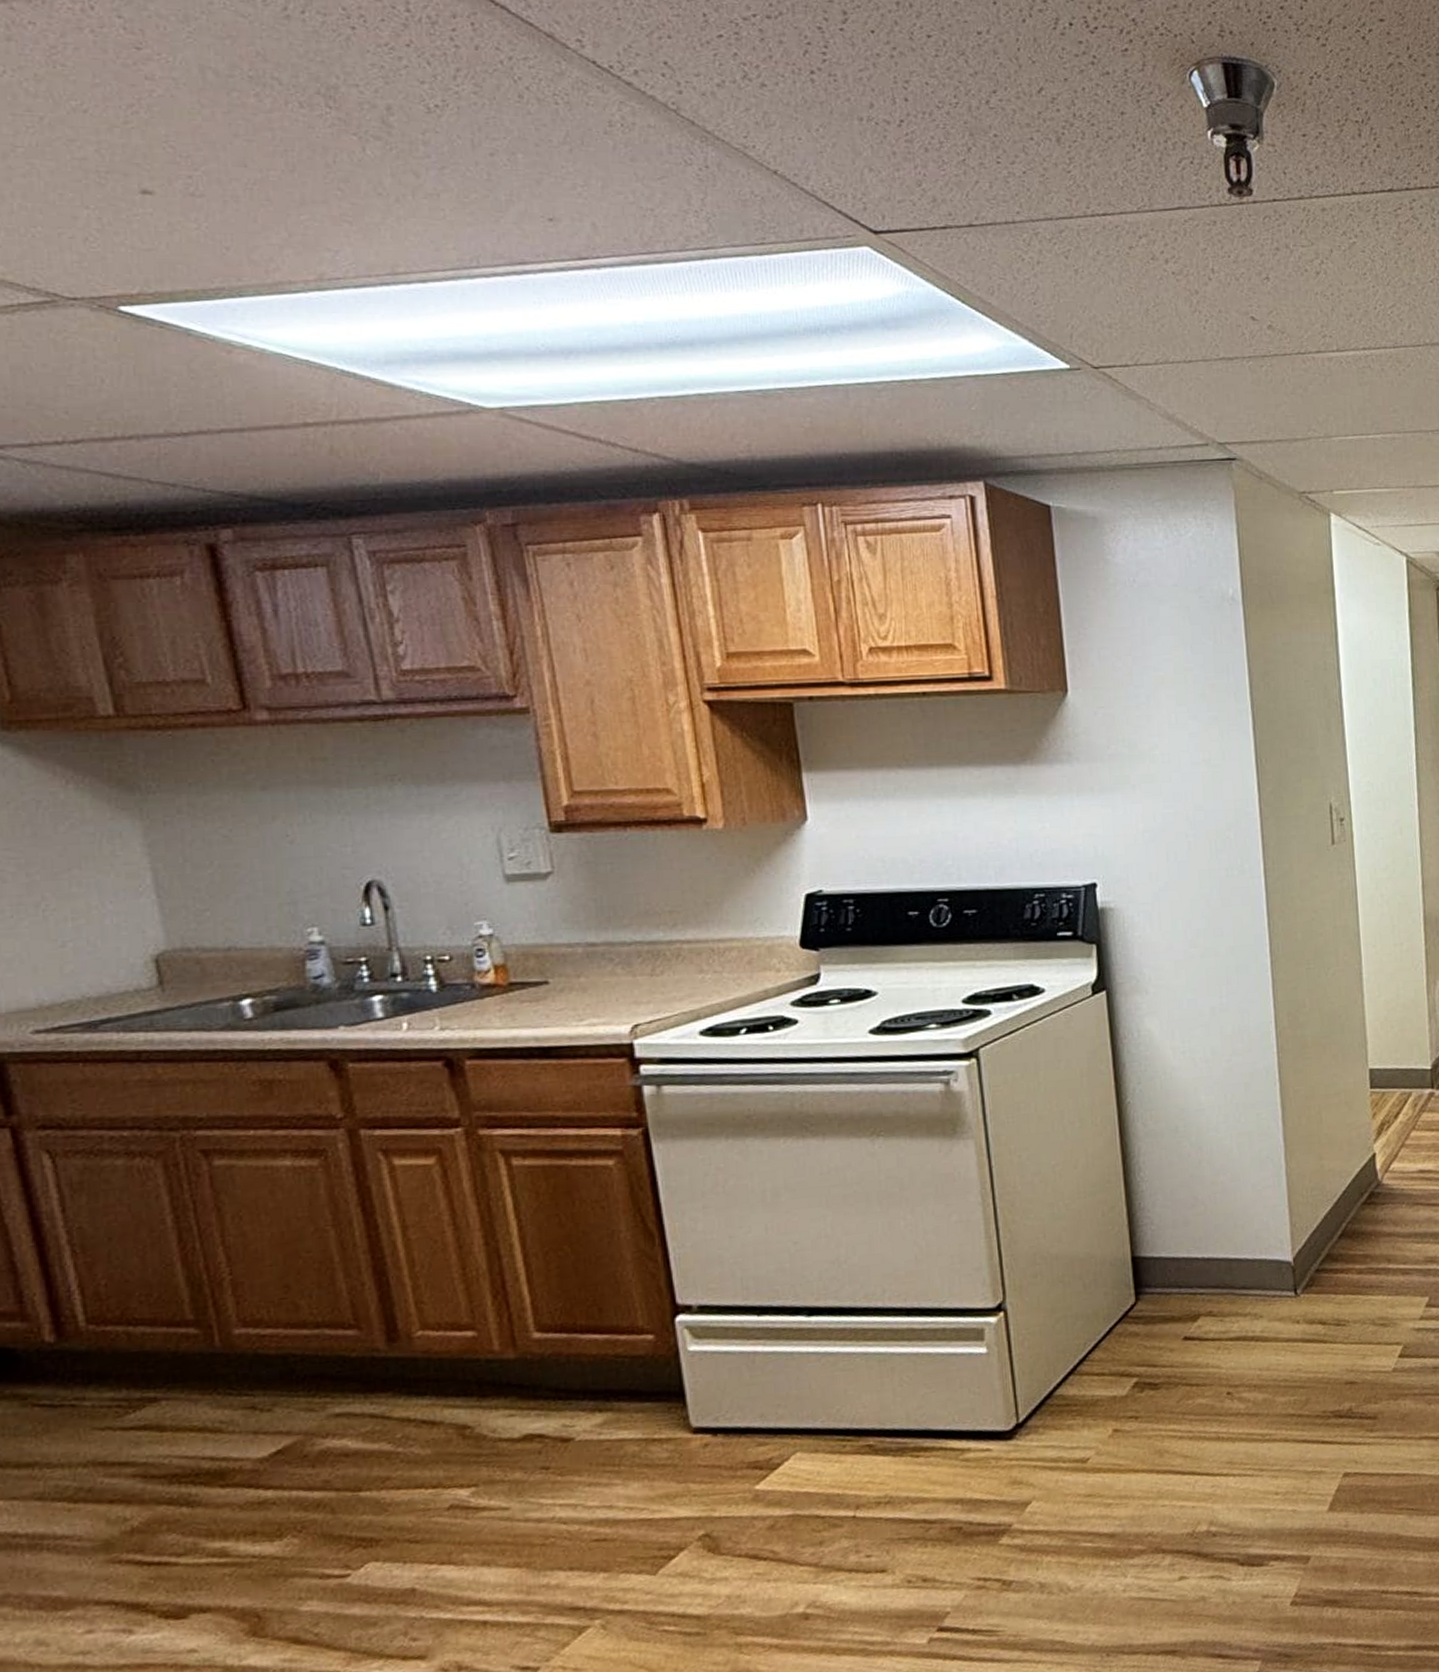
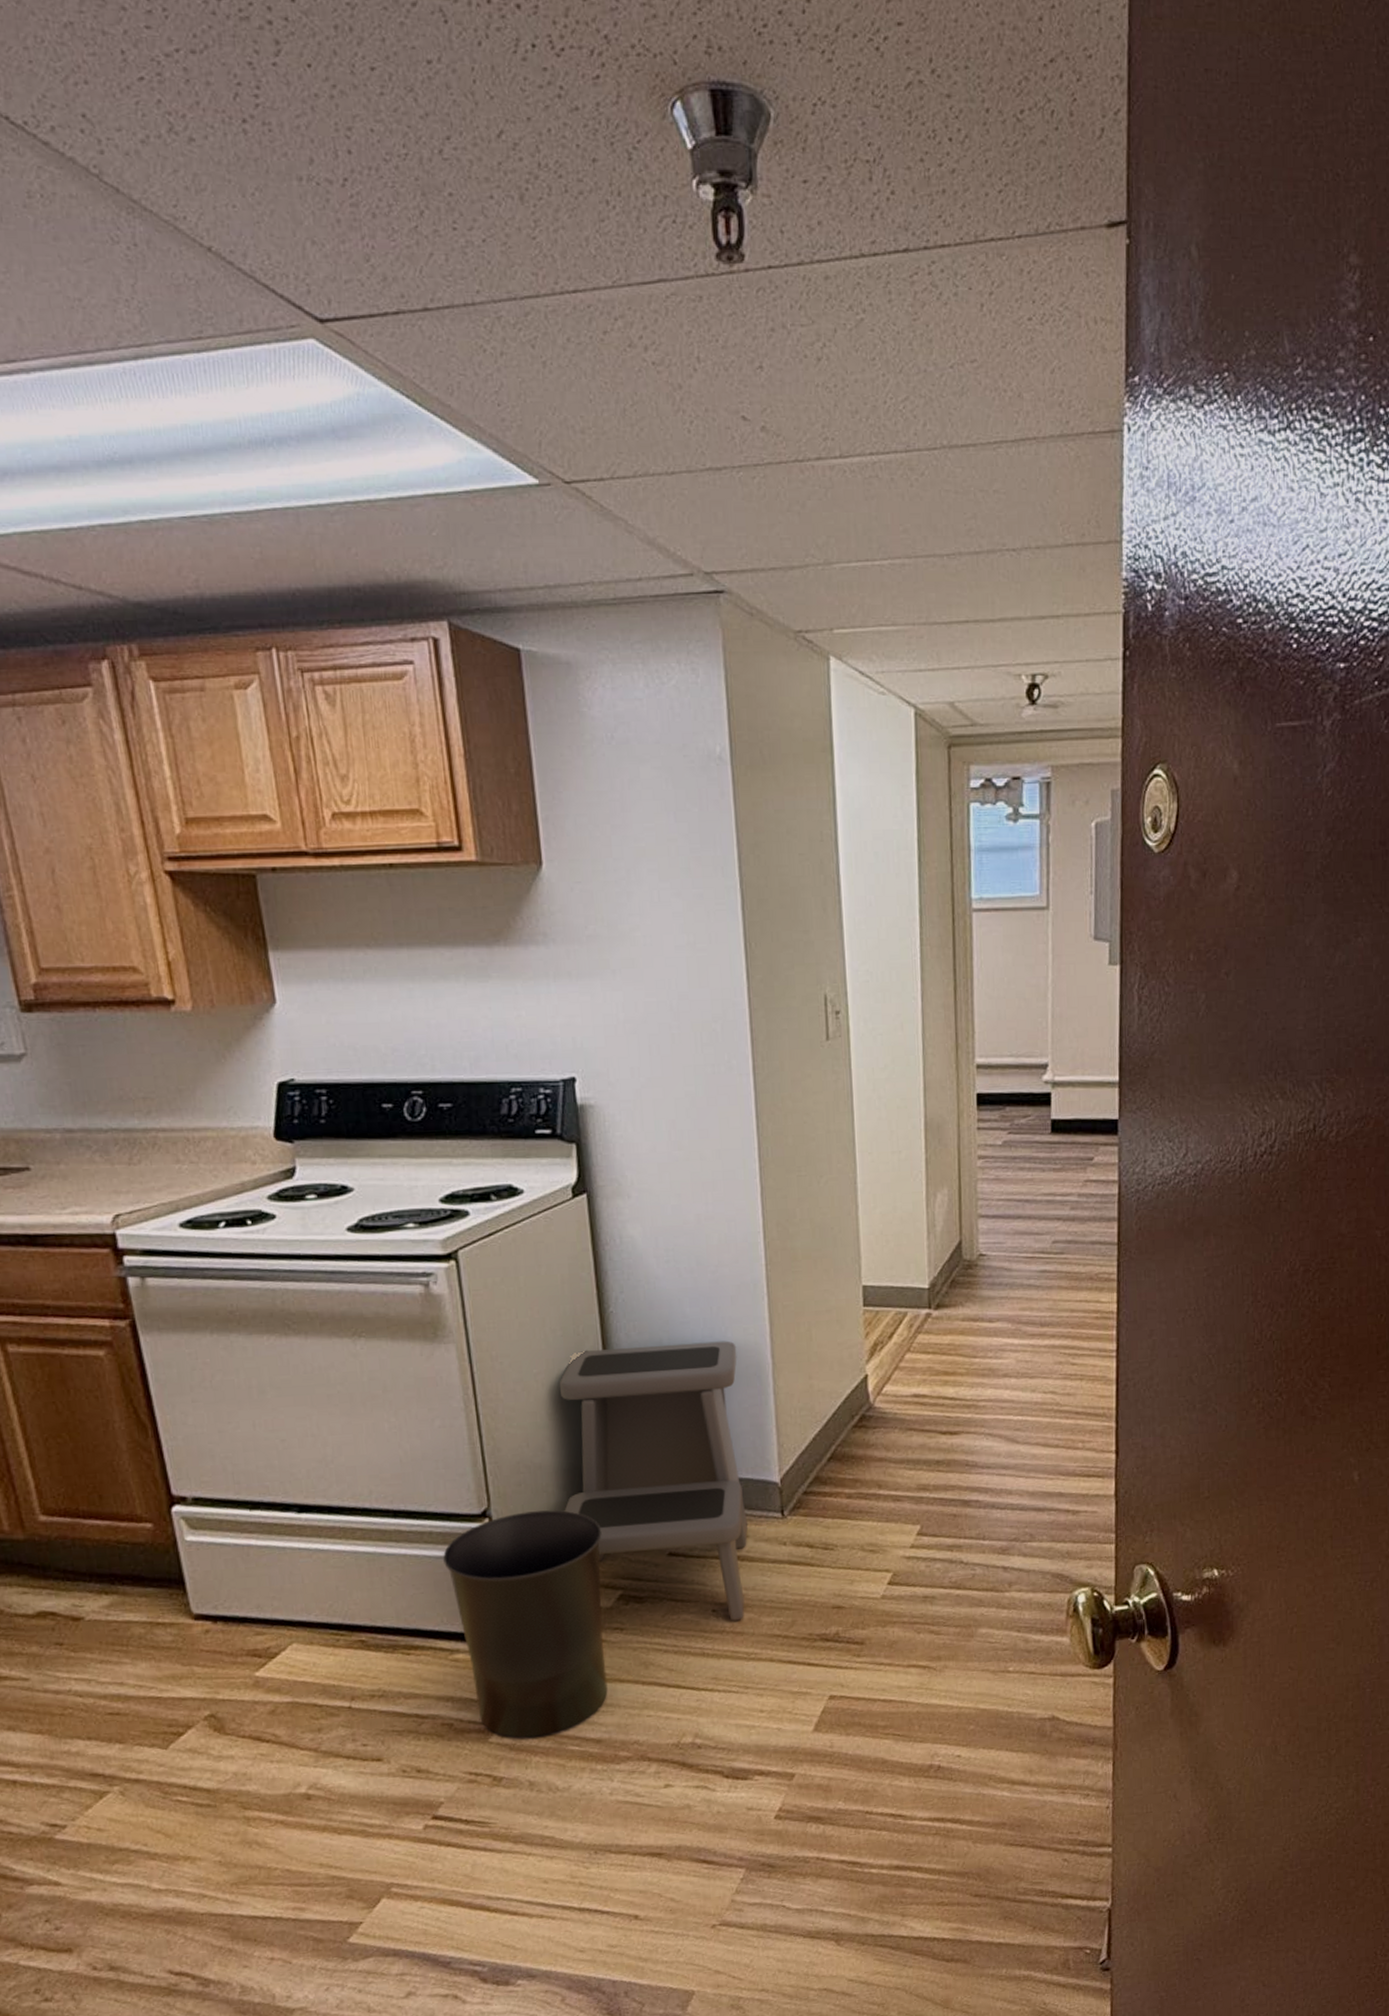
waste bin: none [956,1300,1122,1538] -> present [443,1510,608,1738]
step stool: none [1076,1126,1262,1403] -> present [559,1341,748,1621]

